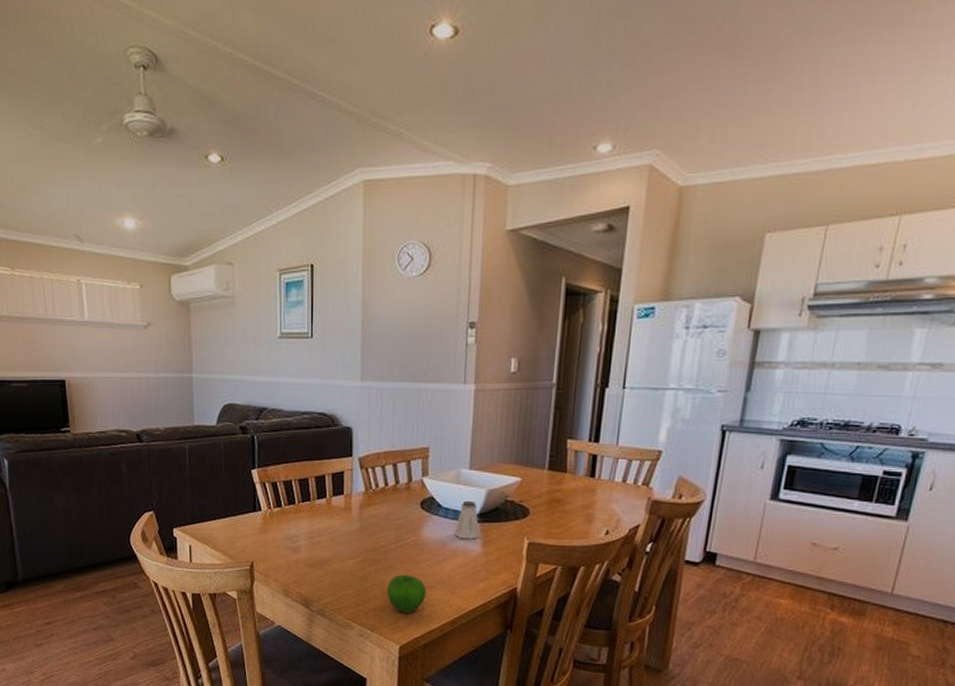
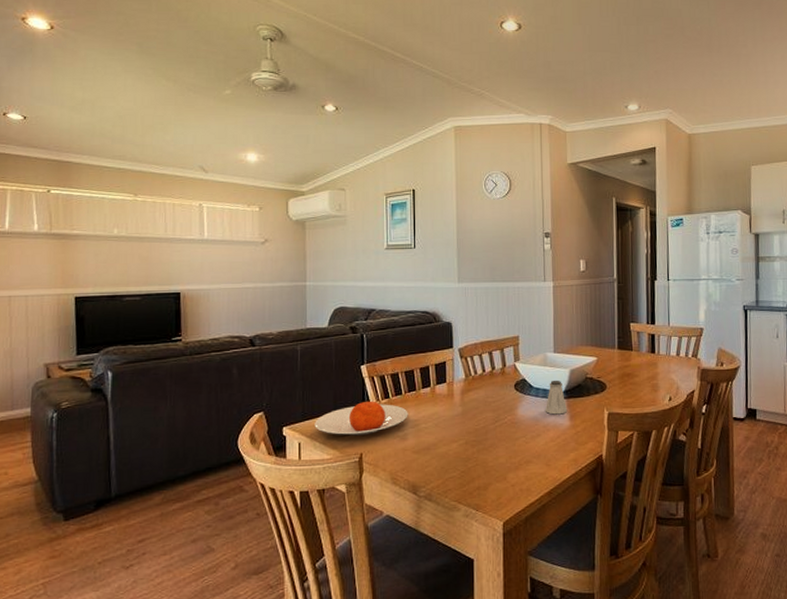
plate: none [205,508,302,544] -> present [315,401,408,436]
apple: present [386,574,427,614] -> none [488,452,525,489]

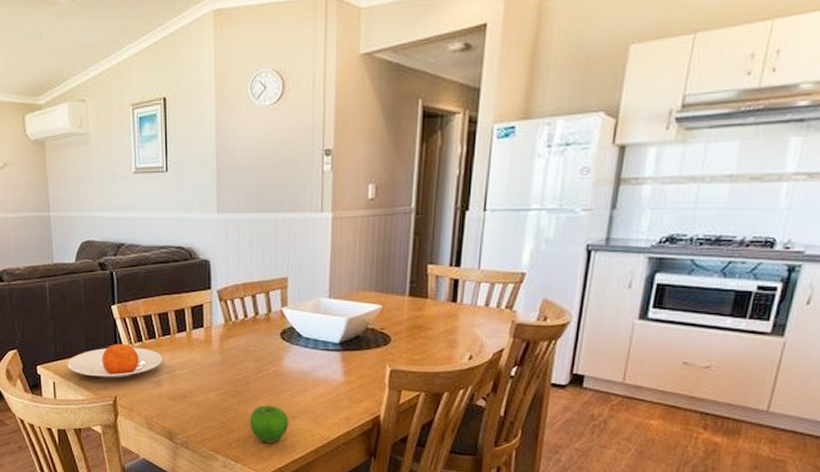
apple: none [488,452,525,489] -> present [249,405,289,444]
saltshaker: present [546,380,567,415] -> none [316,329,341,369]

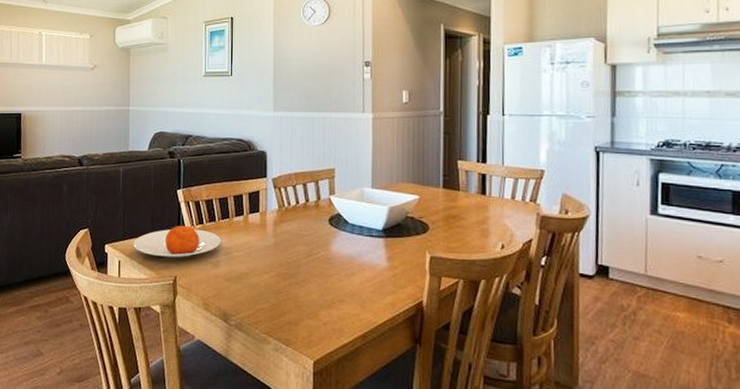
apple: present [249,405,289,444] -> none [300,288,338,328]

